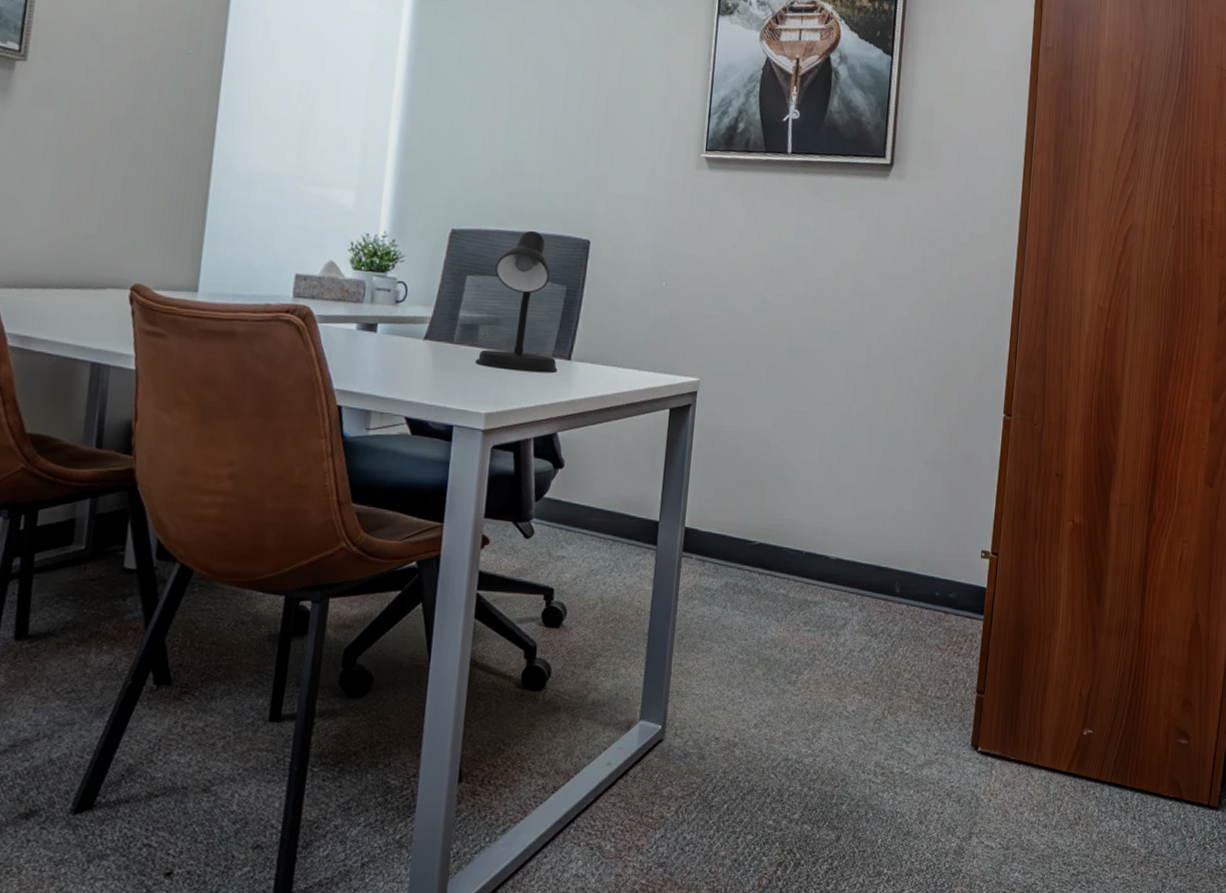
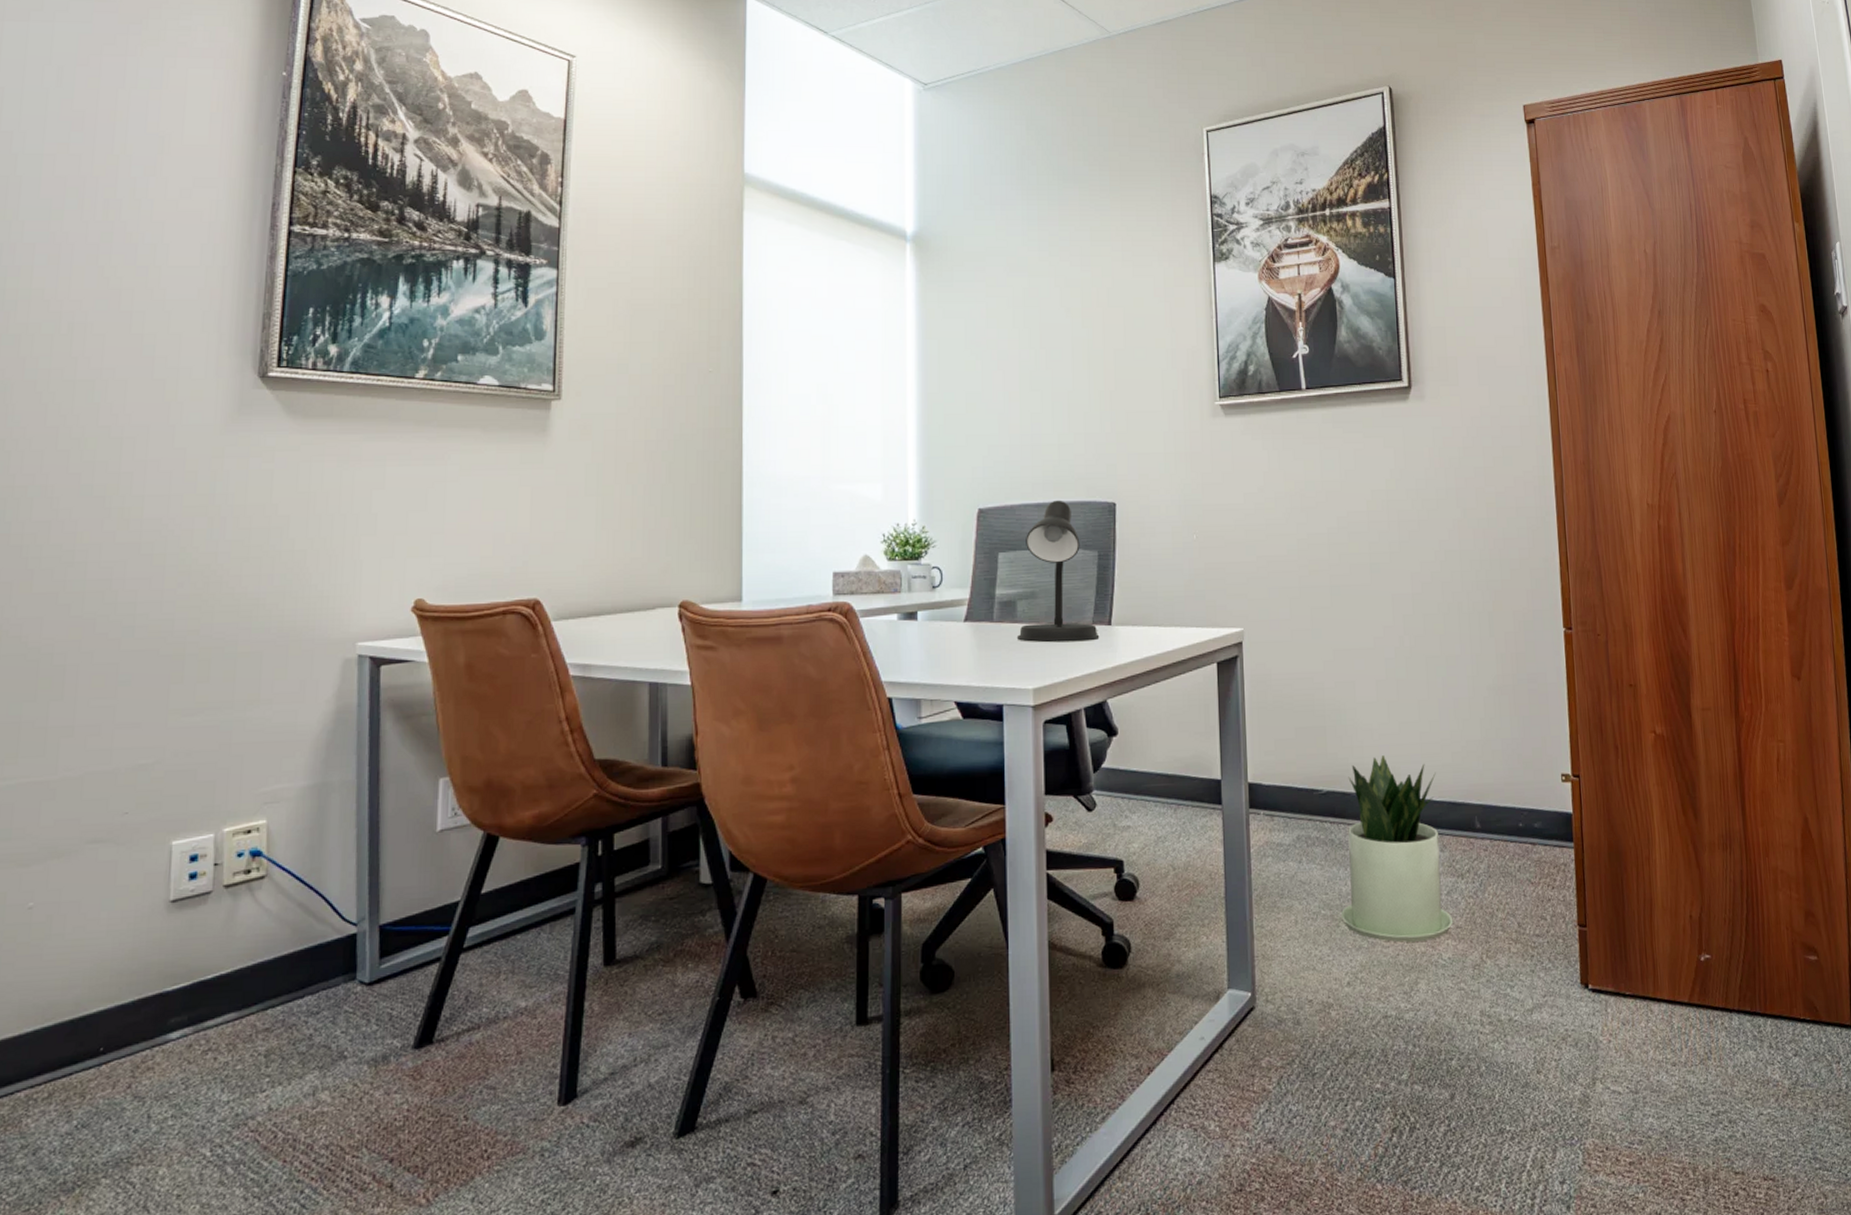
planter: none [757,515,865,693] -> present [1341,755,1453,943]

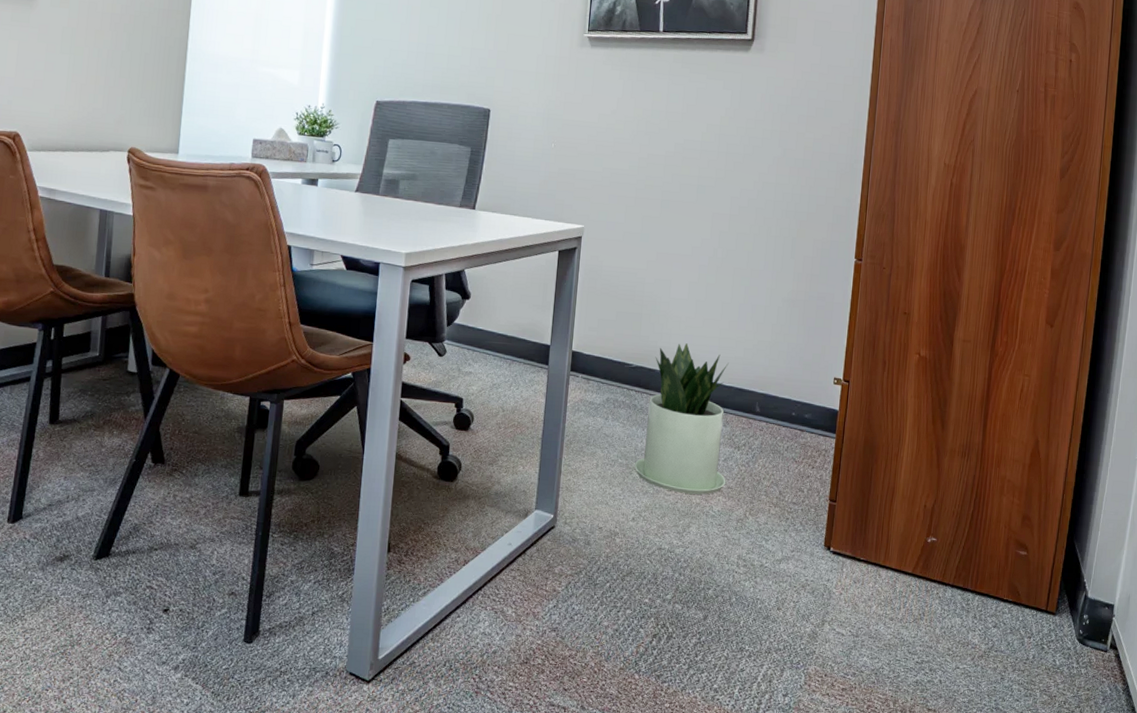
desk lamp: present [1018,500,1100,643] -> none [397,101,465,221]

